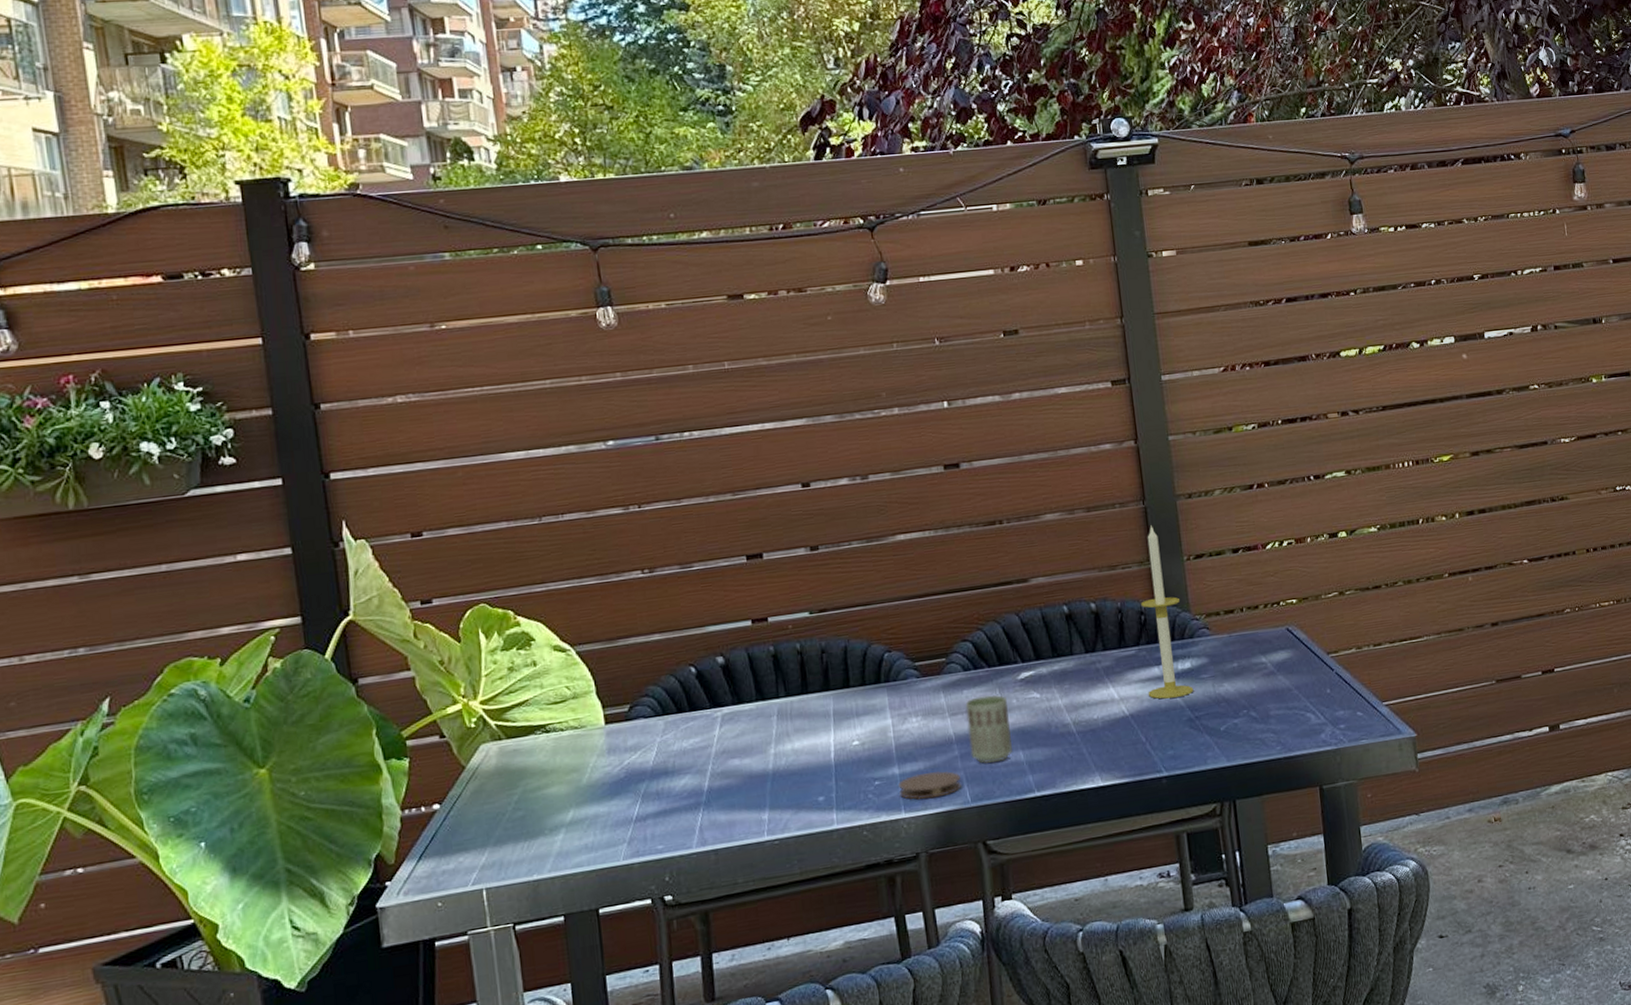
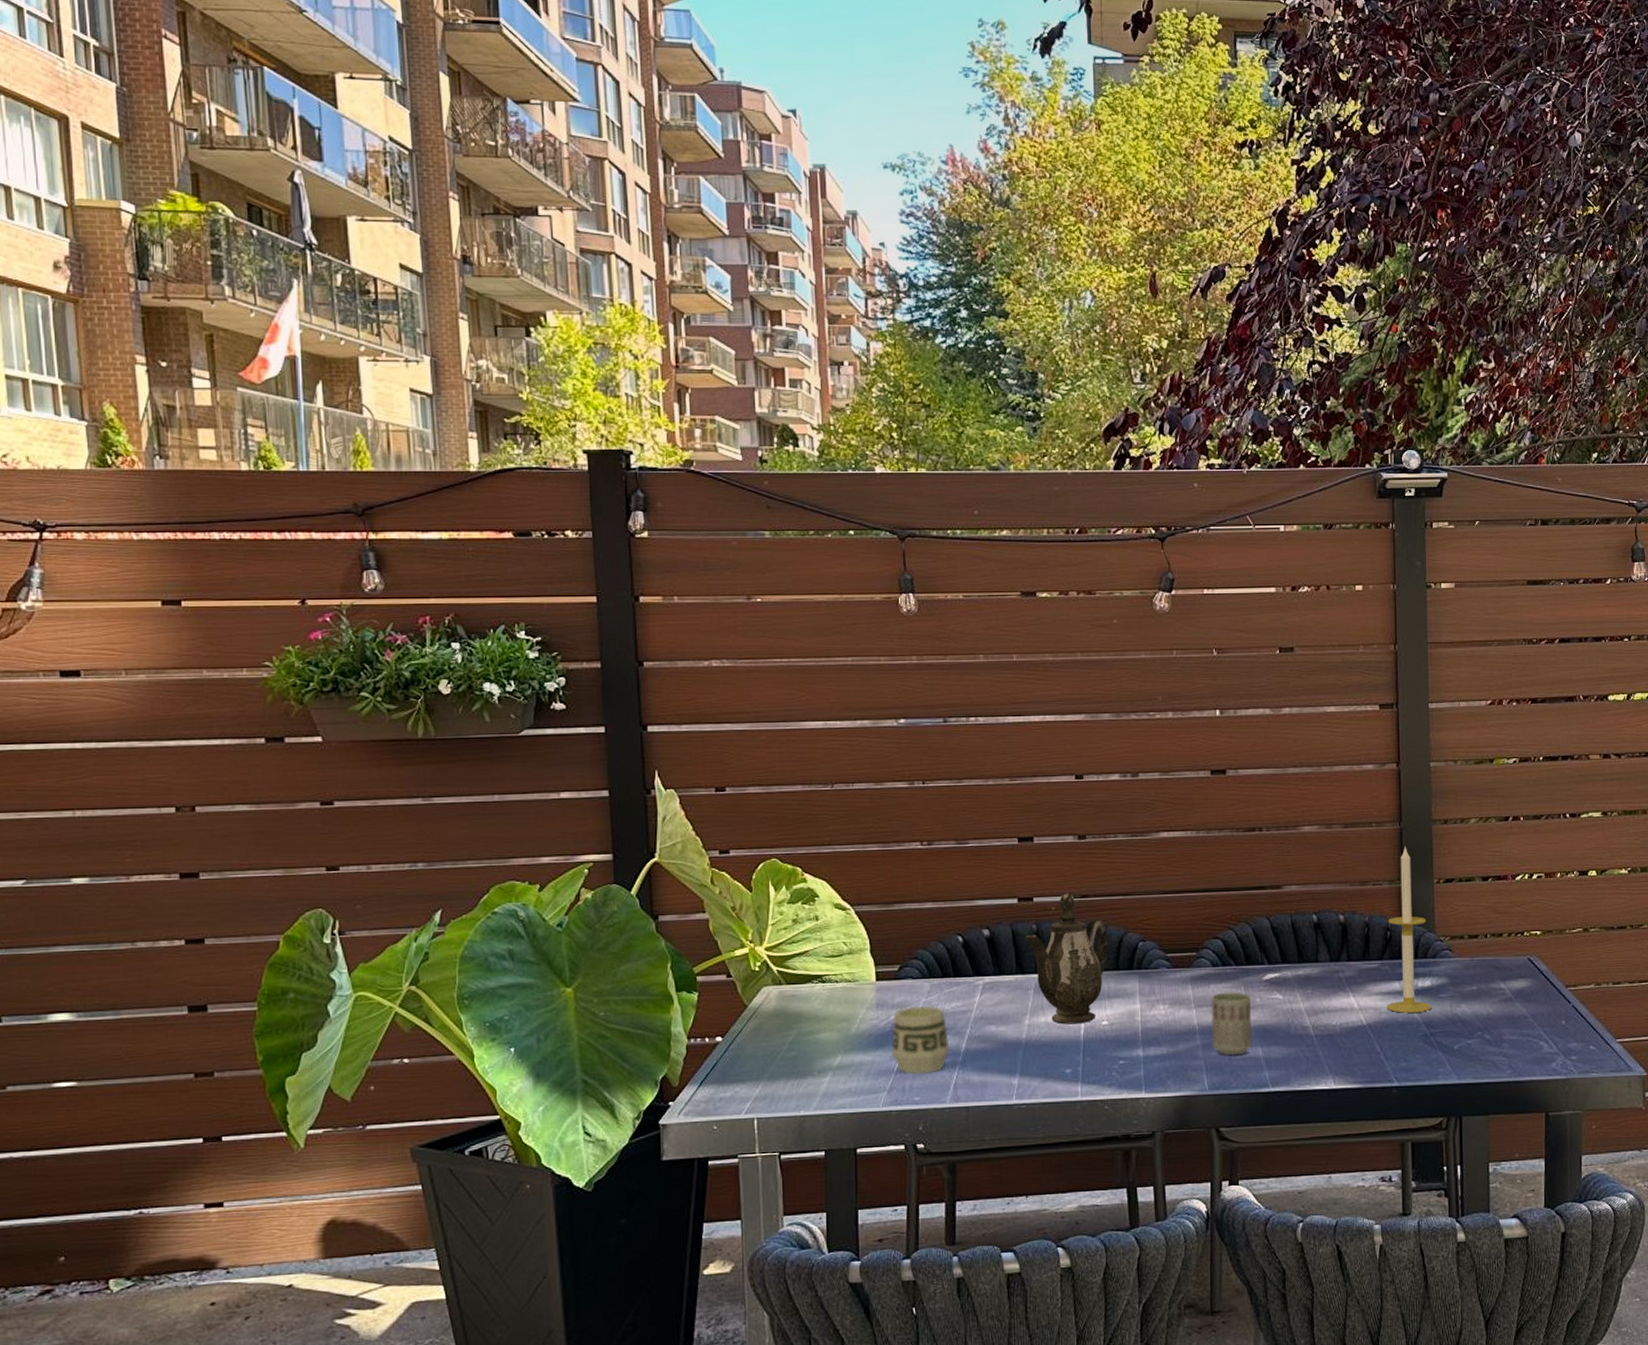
cup: none [627,745,692,821] -> present [891,1005,950,1075]
teapot: none [764,608,853,750] -> present [1026,892,1109,1025]
coaster: present [898,771,961,800] -> none [1141,1057,1200,1083]

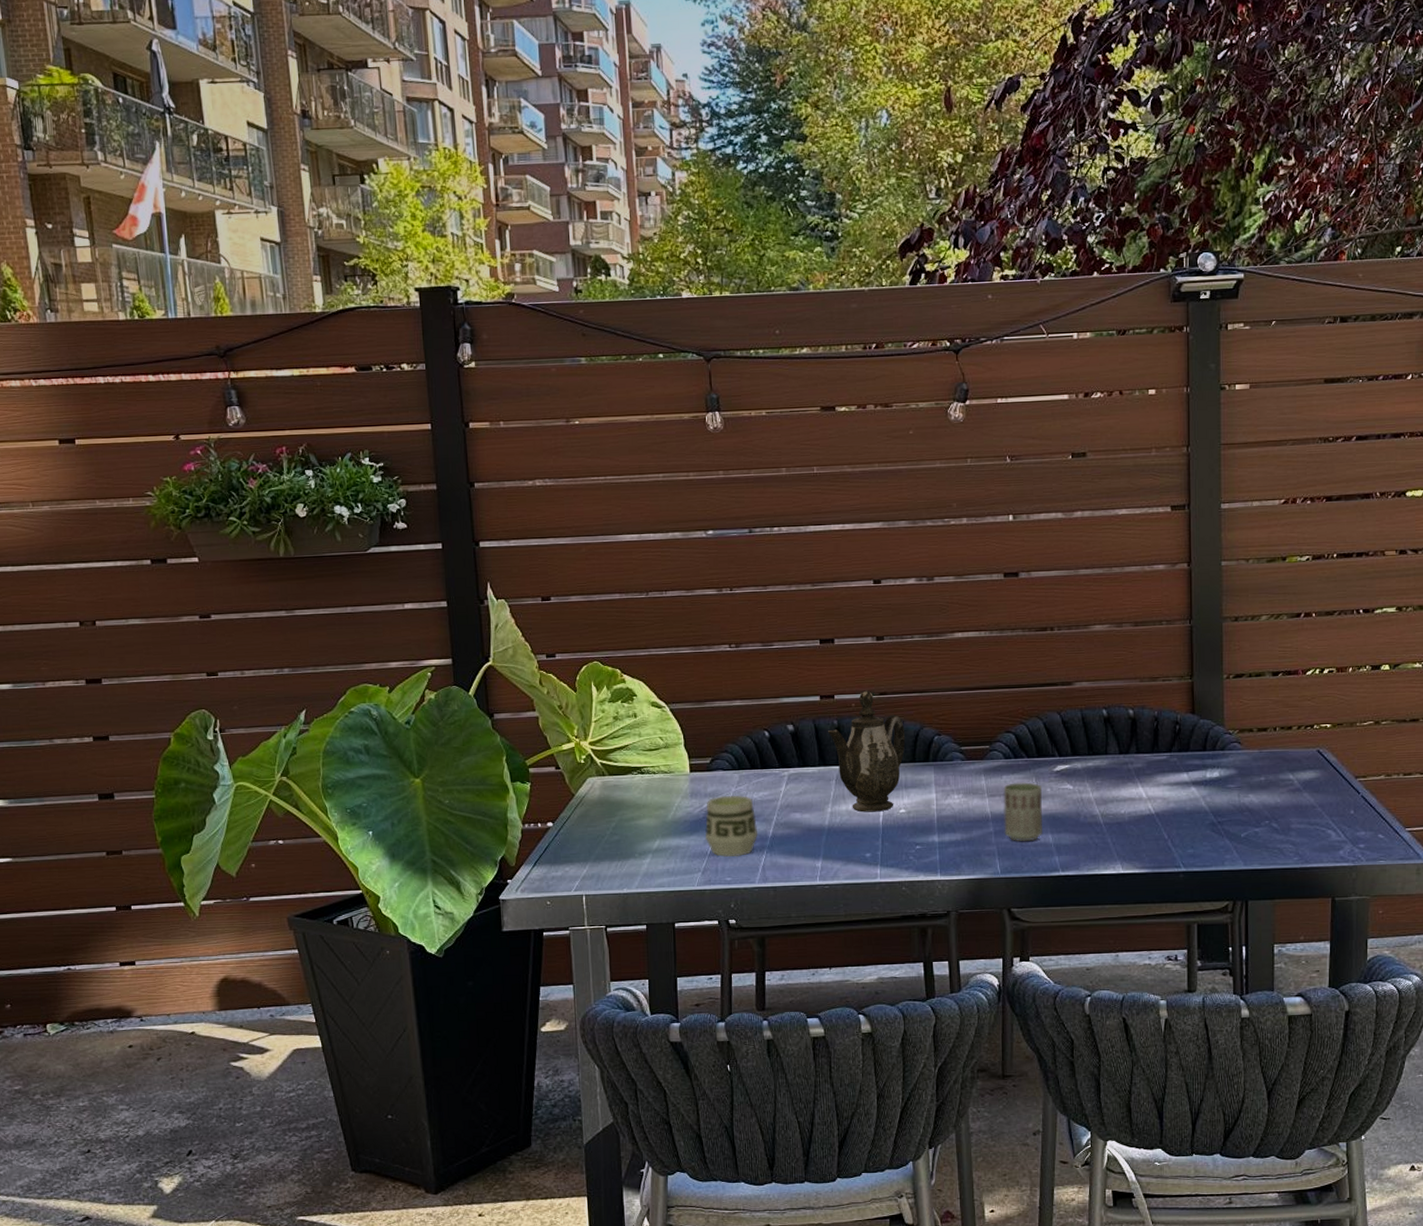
candle: present [1387,846,1431,1013] -> none [1175,643,1219,803]

